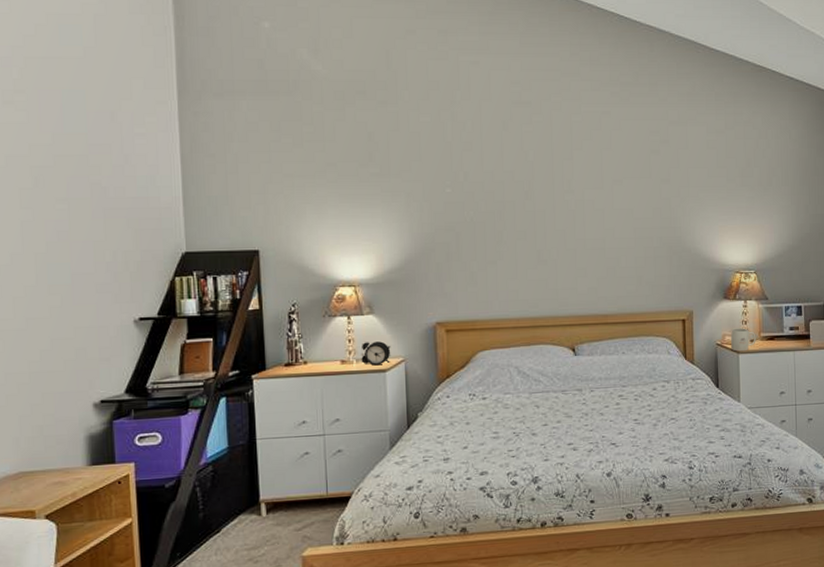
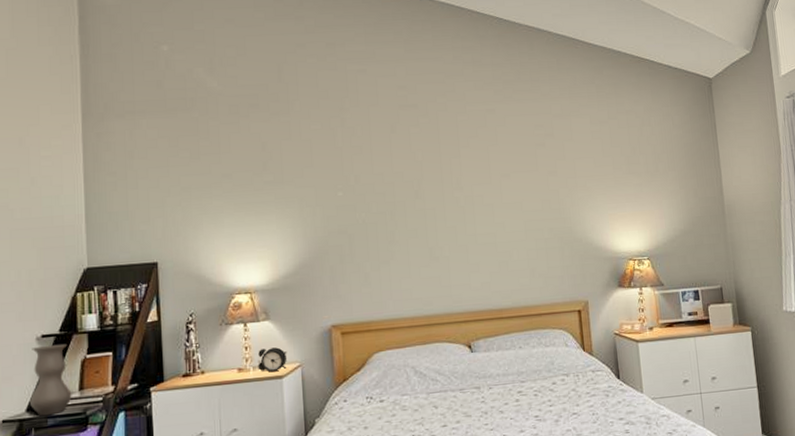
vase: none [129,327,172,398] -> present [30,343,72,417]
mug: present [730,328,756,352] -> none [628,315,655,341]

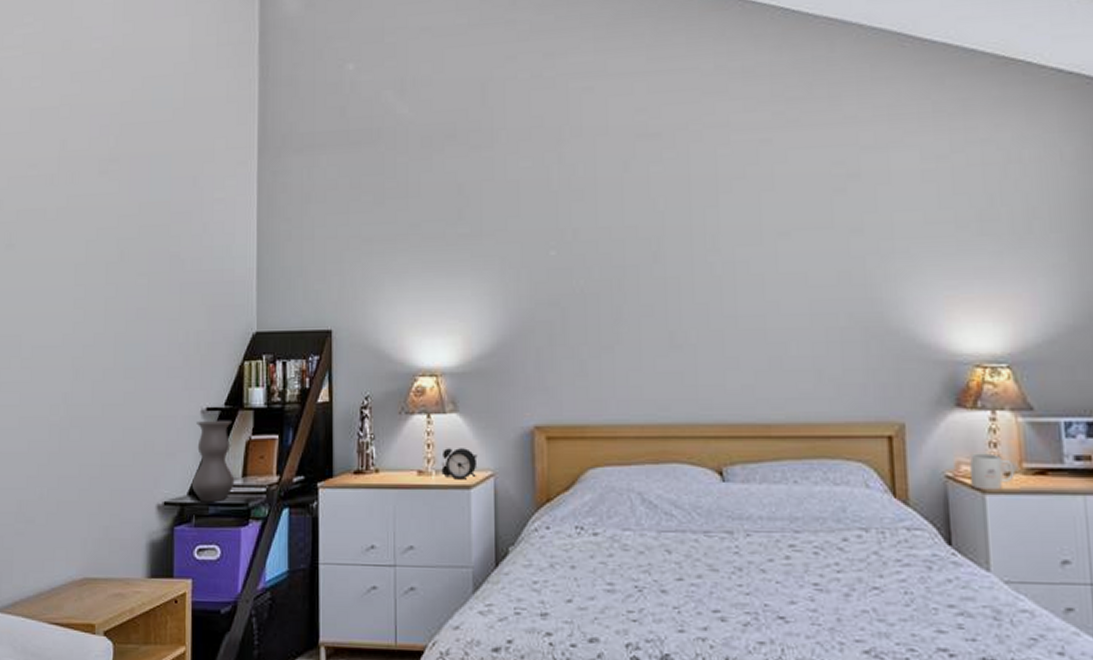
mug: none [628,315,655,341] -> present [969,453,1015,490]

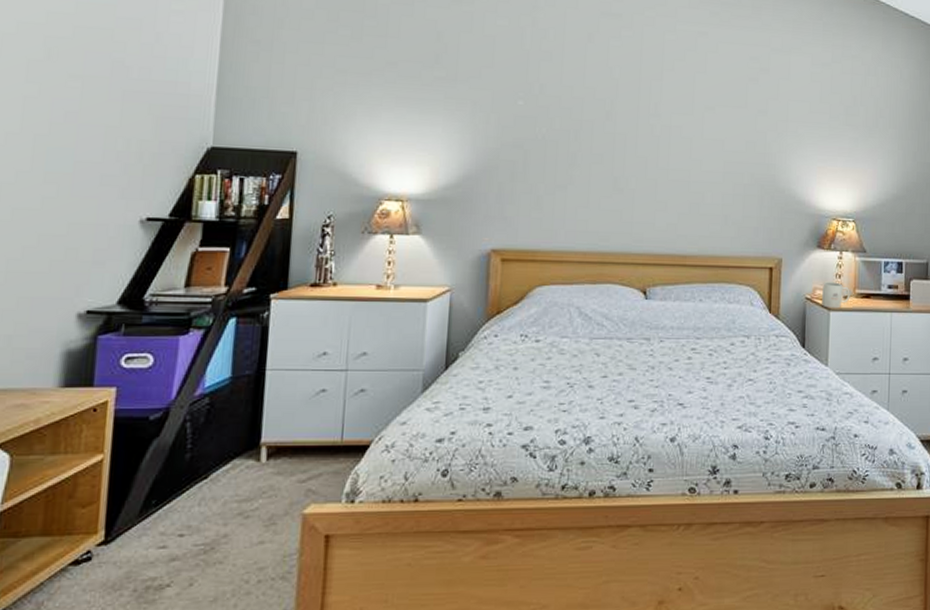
vase: present [192,420,235,503] -> none [123,230,178,312]
alarm clock: present [441,448,478,480] -> none [400,266,436,294]

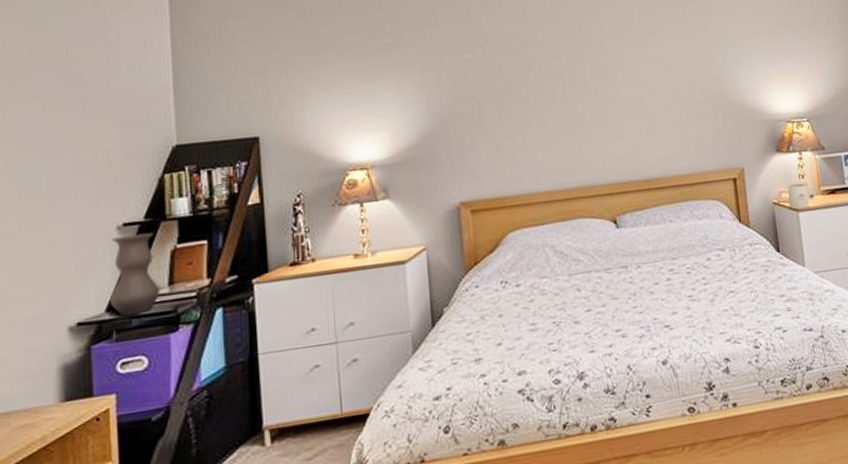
vase: none [123,230,178,312] -> present [110,232,161,317]

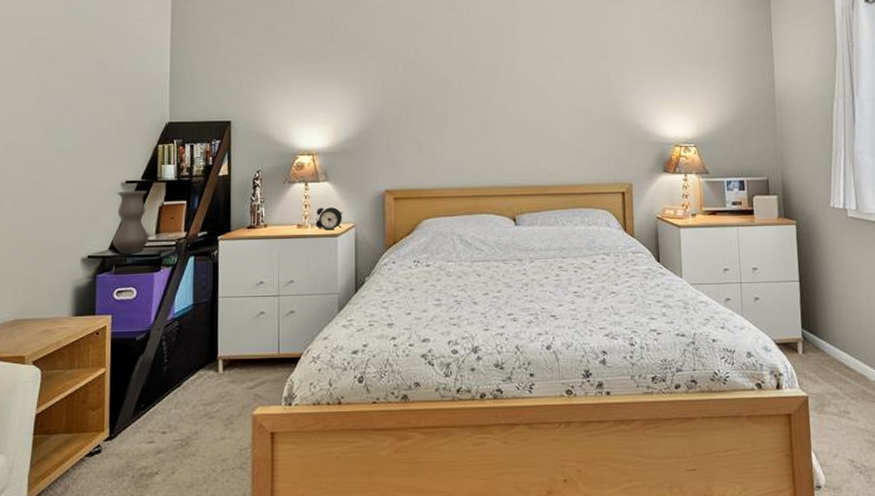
alarm clock: none [376,229,410,258] -> present [315,207,343,230]
mug: present [787,182,816,210] -> none [670,202,698,226]

